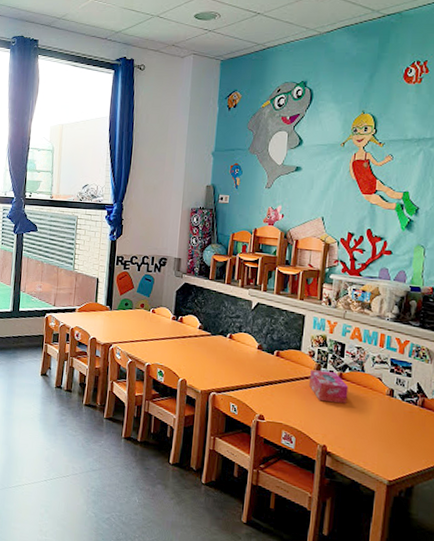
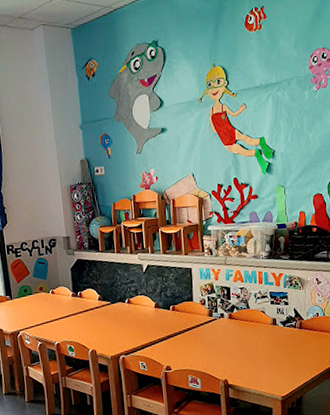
tissue box: present [309,369,349,403] -> none [204,314,239,343]

